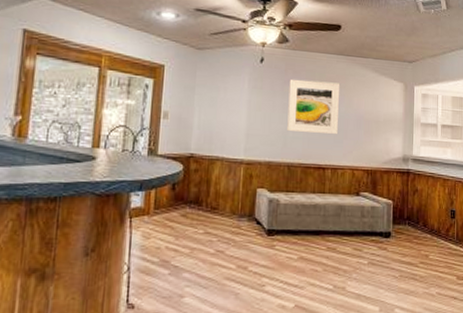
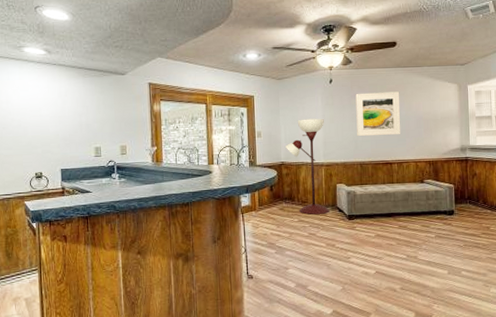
floor lamp: none [198,102,249,226] -> present [286,118,330,215]

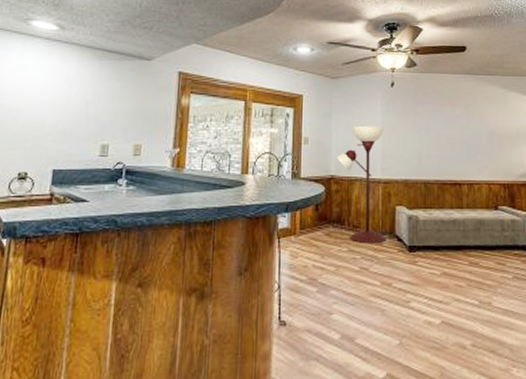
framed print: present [355,91,401,137] -> none [420,100,472,151]

